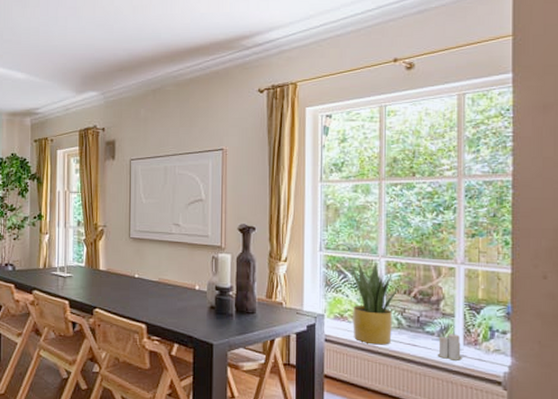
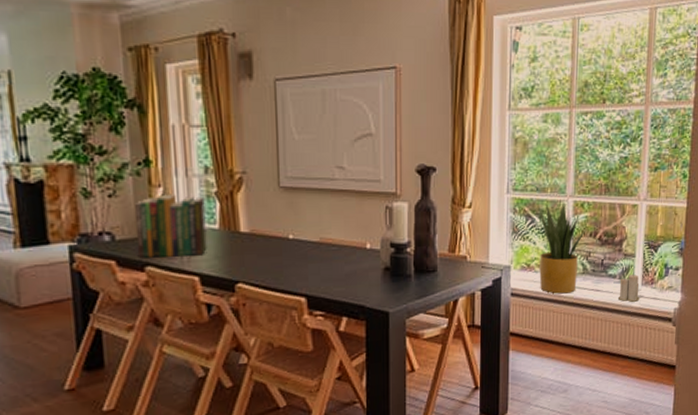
books: none [28,239,76,285] -> present [135,194,207,258]

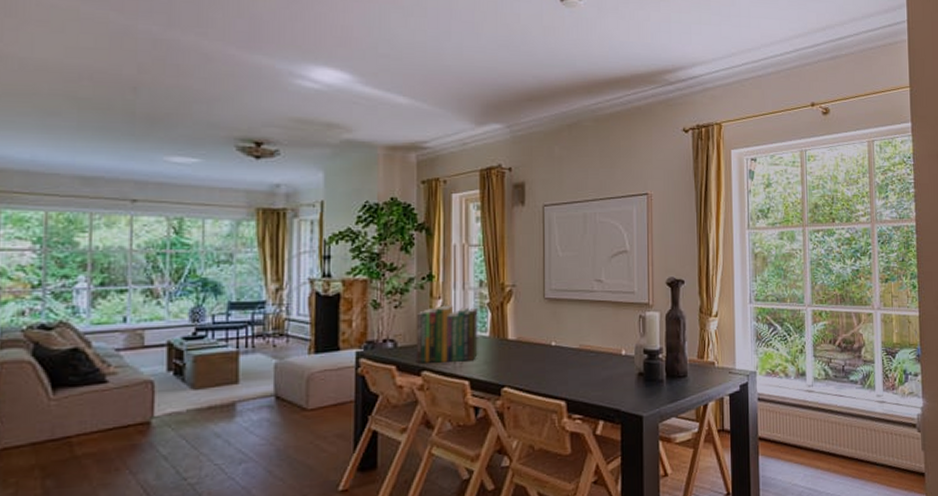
planter: present [539,202,586,294] -> none [780,311,826,399]
candle: present [617,273,640,302] -> none [861,379,883,408]

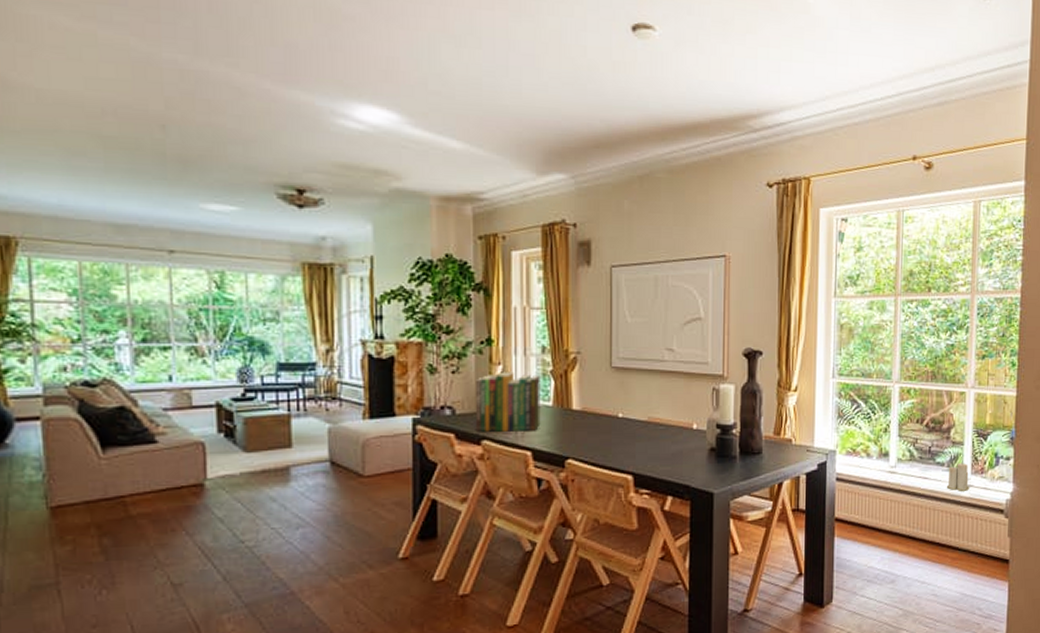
candle: none [861,379,883,408] -> present [946,462,970,491]

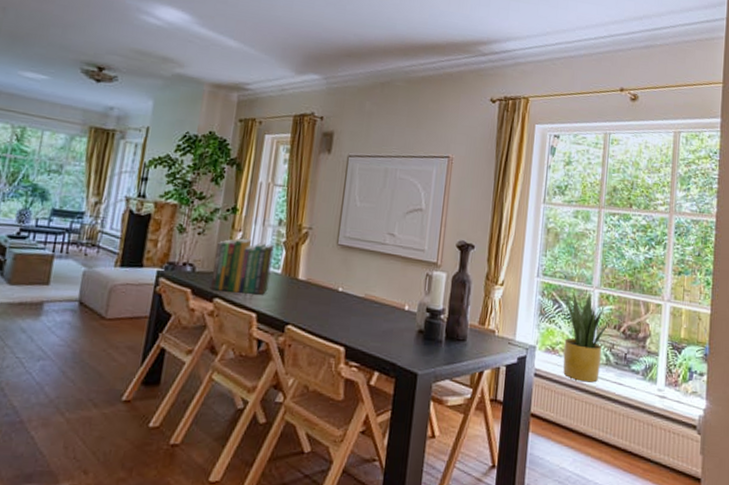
planter: none [864,388,913,481] -> present [563,292,611,383]
candle: present [946,462,970,491] -> none [640,372,663,402]

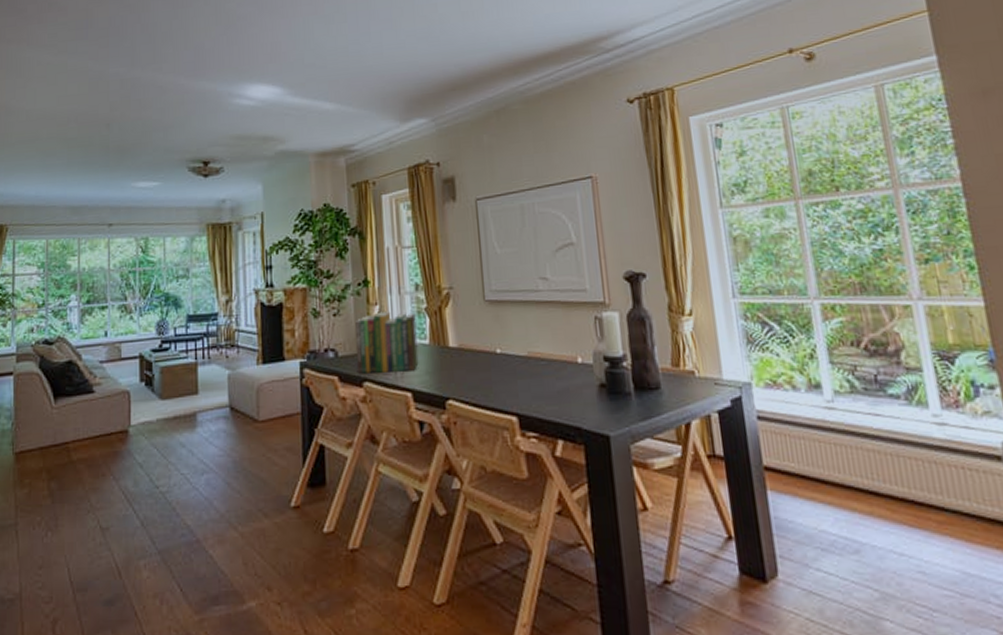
planter: present [563,292,611,383] -> none [776,306,845,419]

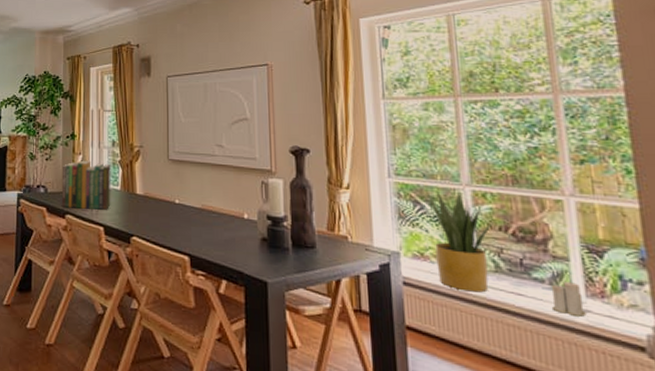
planter: none [776,306,845,419] -> present [428,191,494,293]
candle: none [908,393,943,431] -> present [551,281,587,317]

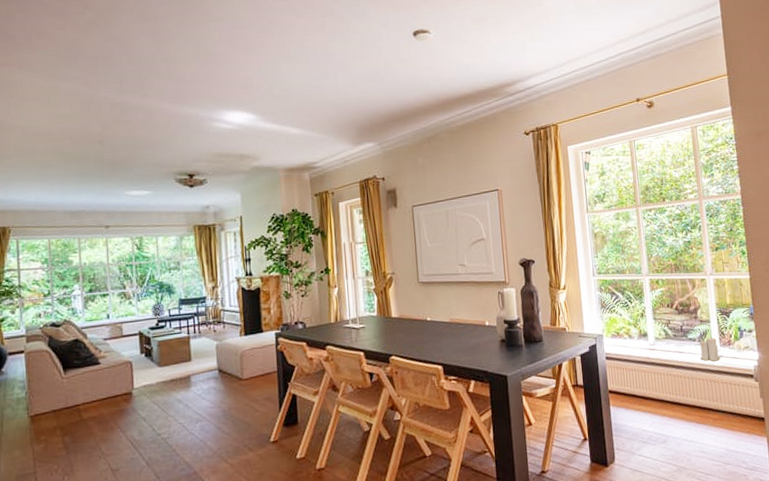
books: present [61,160,111,210] -> none [319,292,369,340]
planter: present [428,191,494,293] -> none [621,281,664,357]

